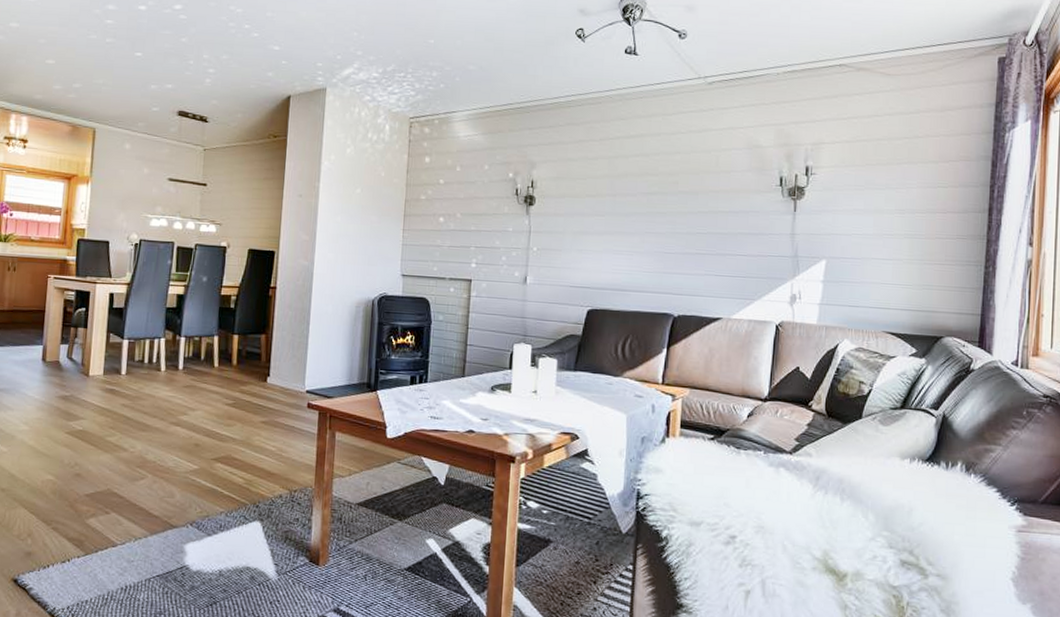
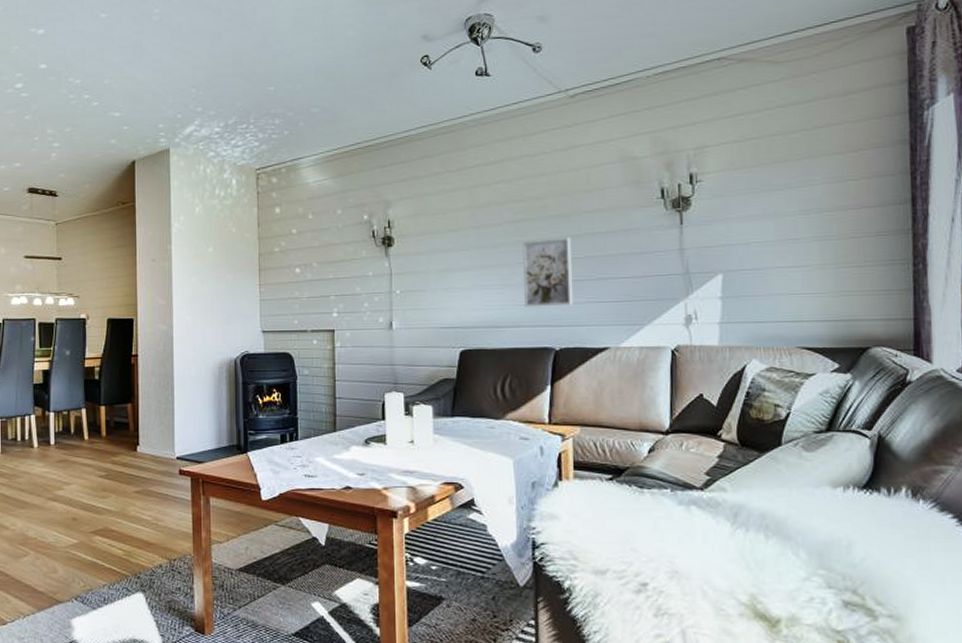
wall art: none [650,212,698,276] -> present [523,237,574,307]

